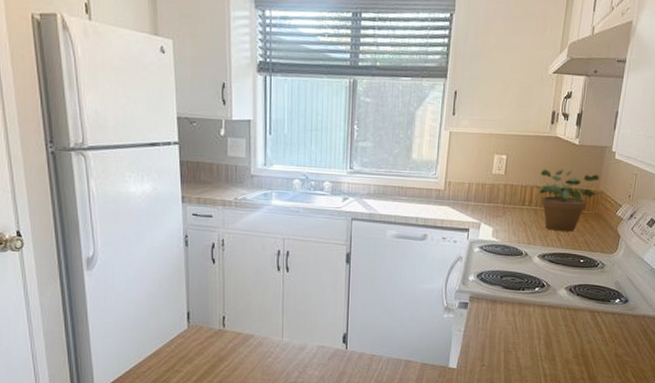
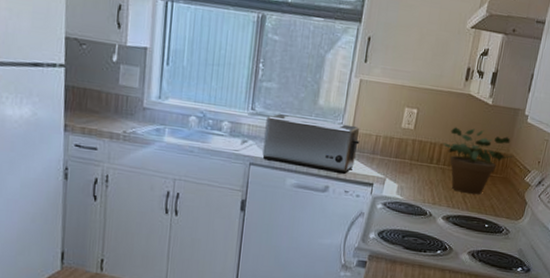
toaster: none [363,171,454,223] -> present [262,114,360,175]

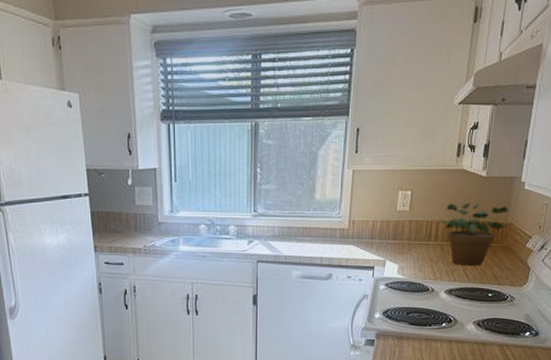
toaster: present [262,114,360,175] -> none [268,213,358,262]

